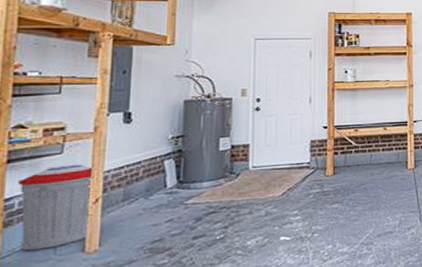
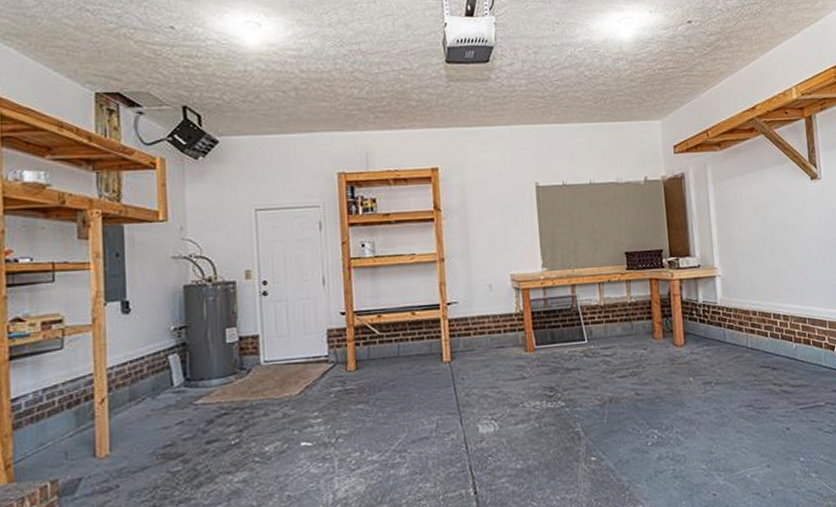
trash can: present [17,164,92,251] -> none [21,360,97,456]

